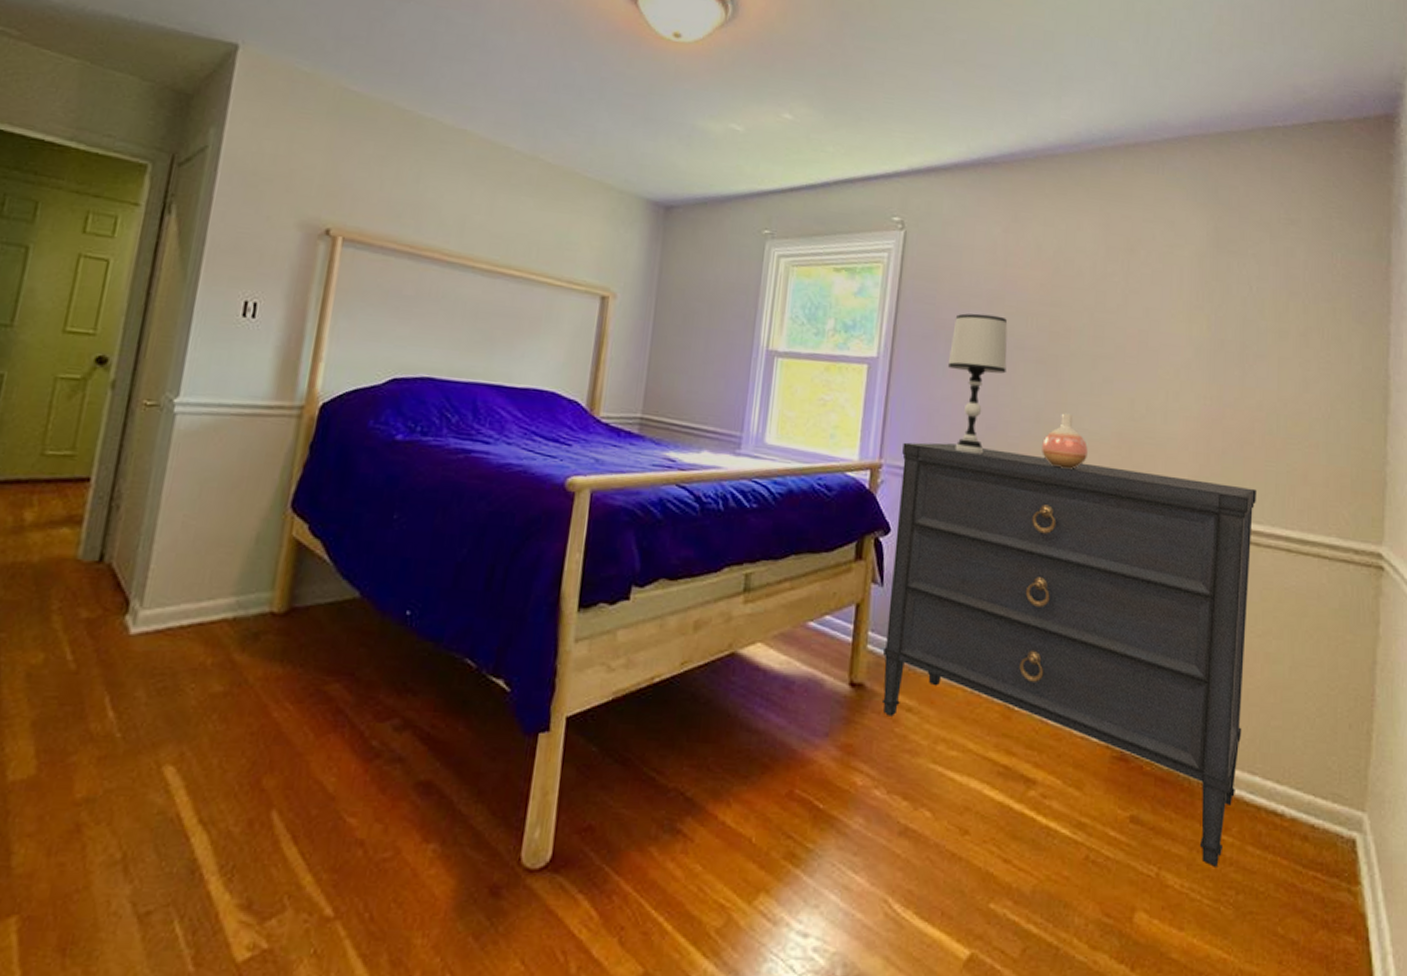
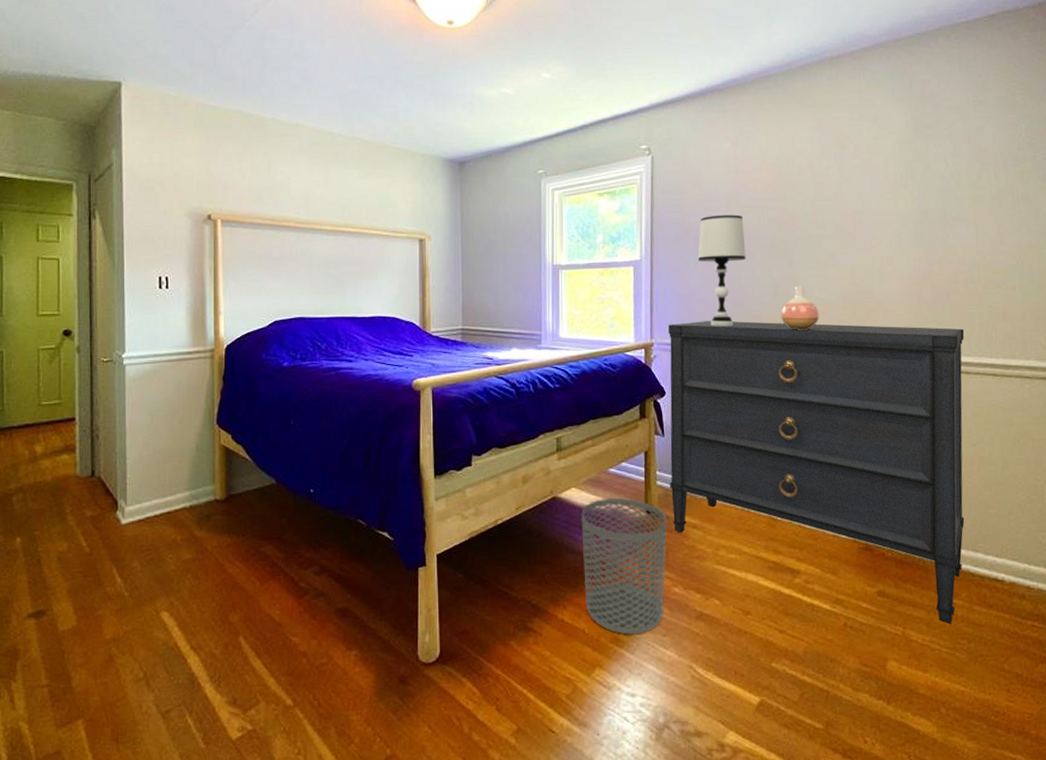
waste bin: none [757,660,876,850] -> present [581,497,667,635]

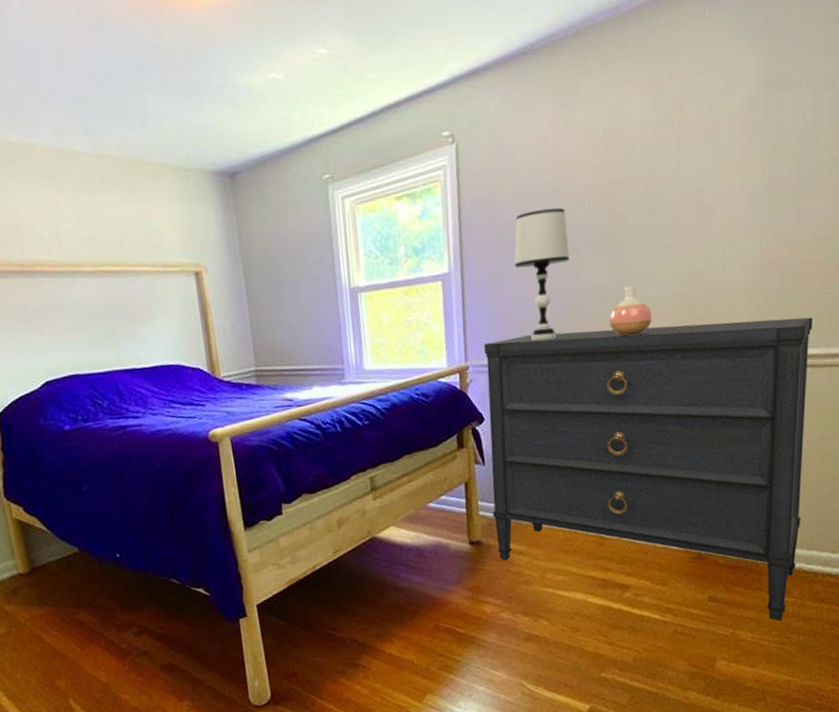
waste bin: present [581,497,667,635] -> none [402,531,492,661]

